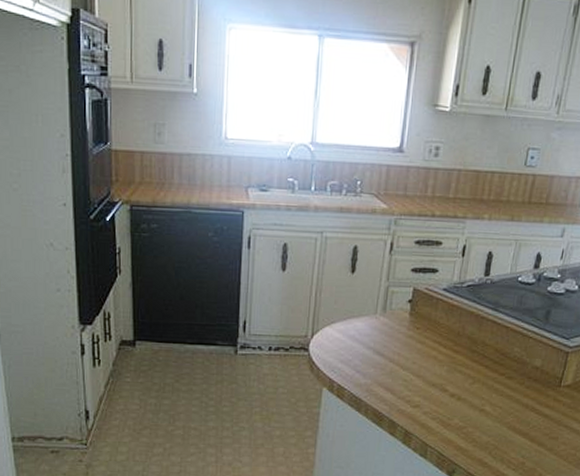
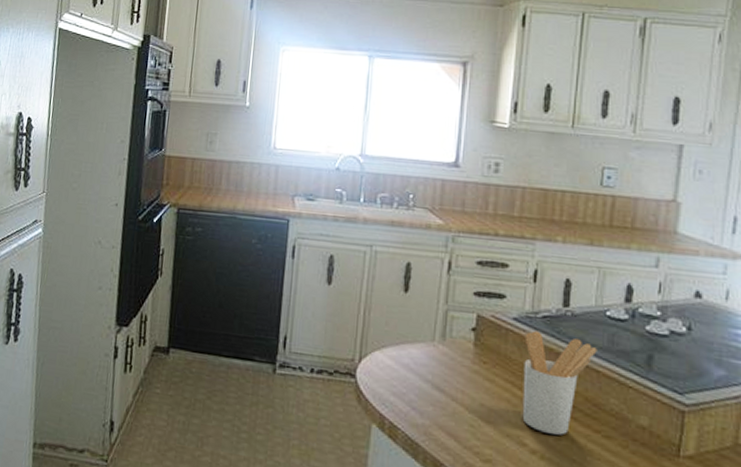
utensil holder: none [445,298,509,380] -> present [522,330,597,436]

